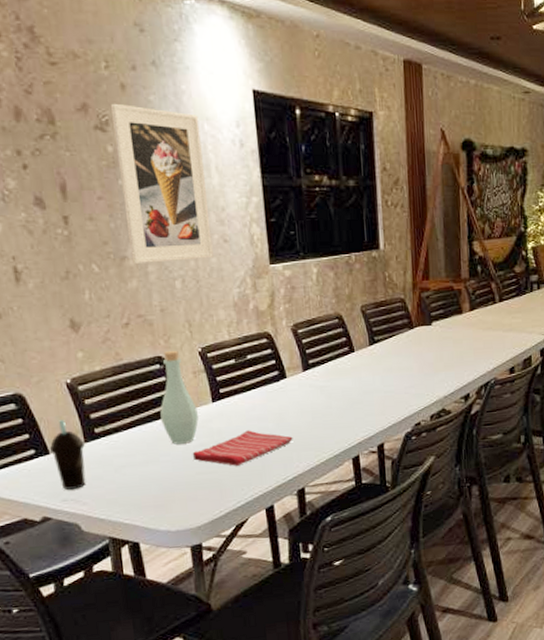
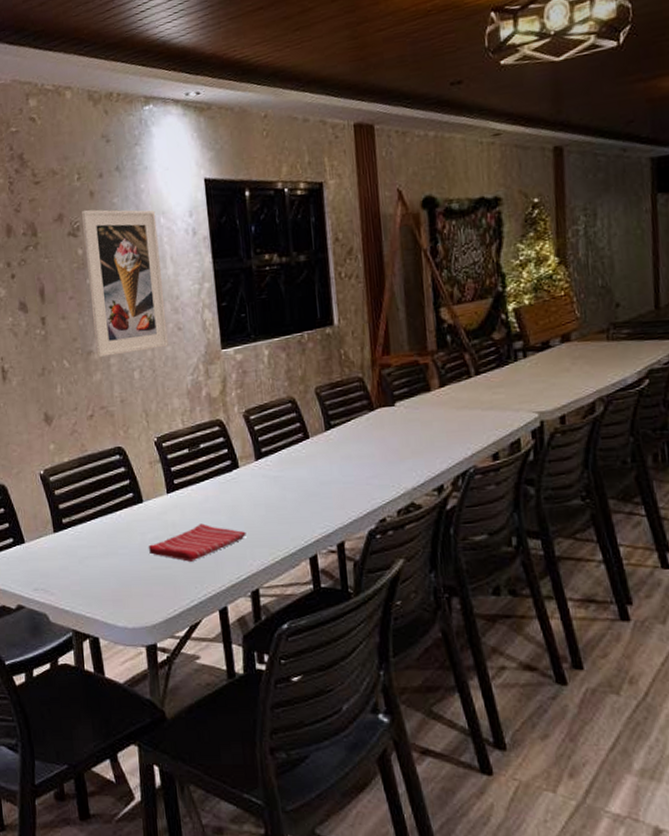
cup: present [49,420,86,490] -> none [24,510,54,579]
bottle: present [160,350,199,445] -> none [119,440,154,537]

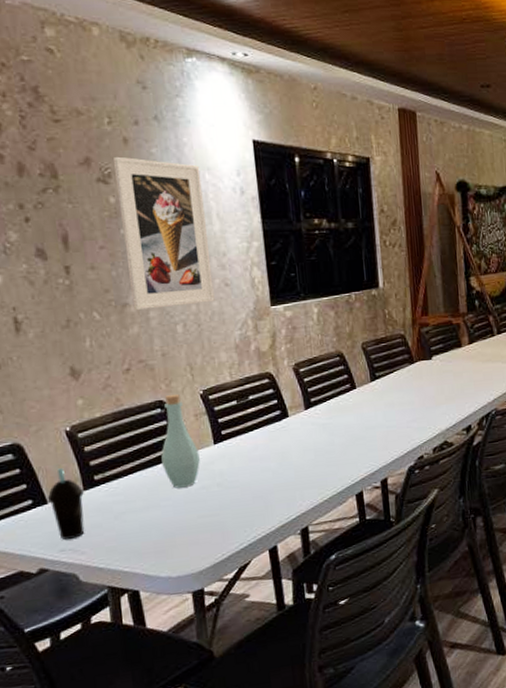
cup: none [24,510,54,579] -> present [47,468,85,540]
bottle: none [119,440,154,537] -> present [161,393,200,488]
dish towel: present [148,523,246,562] -> none [193,470,296,508]

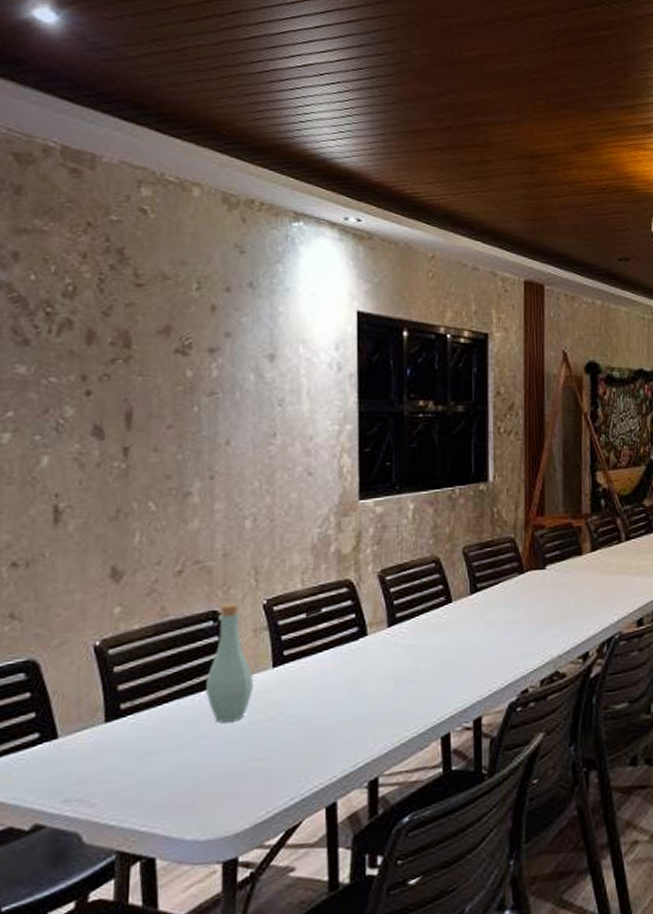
cup: present [47,468,85,540] -> none [58,693,105,786]
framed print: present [112,156,215,310] -> none [196,325,295,500]

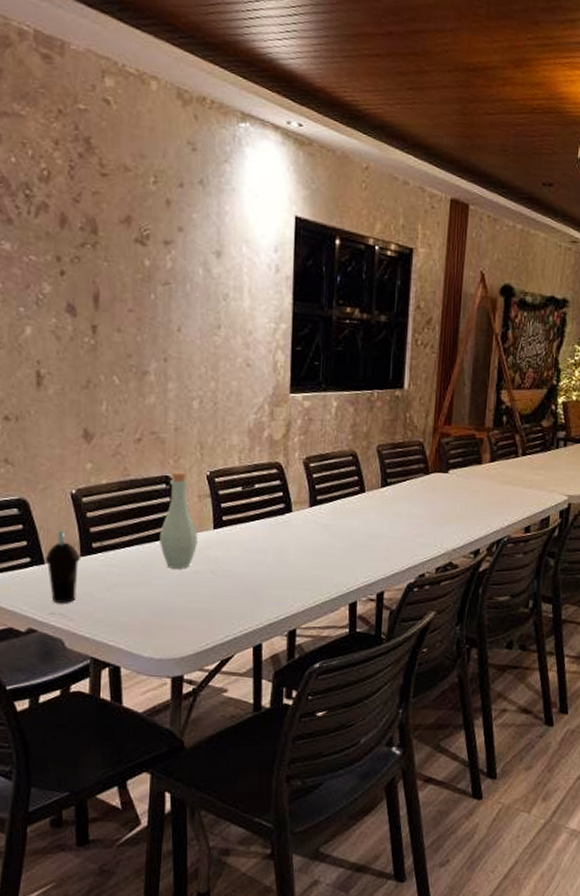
cup: none [58,693,105,786] -> present [44,530,80,603]

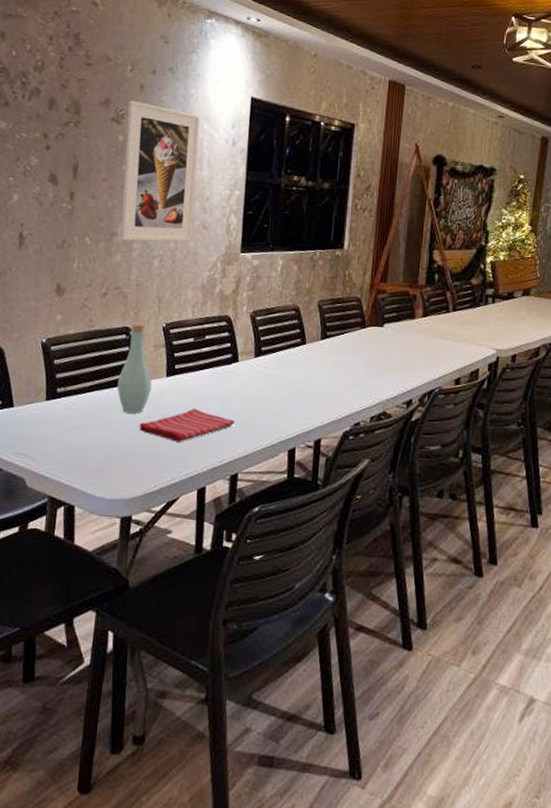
cup: present [44,530,80,603] -> none [14,376,46,444]
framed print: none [153,218,238,382] -> present [120,100,201,242]
dish towel: none [186,562,291,598] -> present [139,408,235,442]

